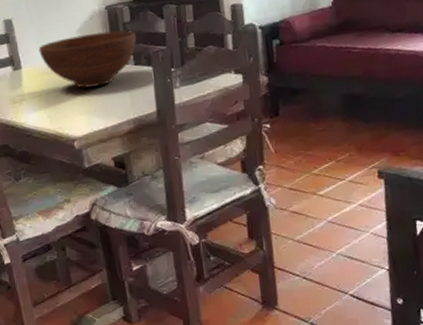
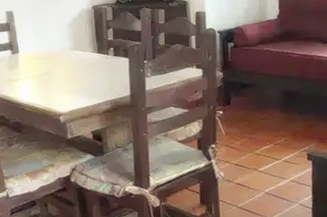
fruit bowl: present [38,30,137,88] -> none [34,26,117,72]

